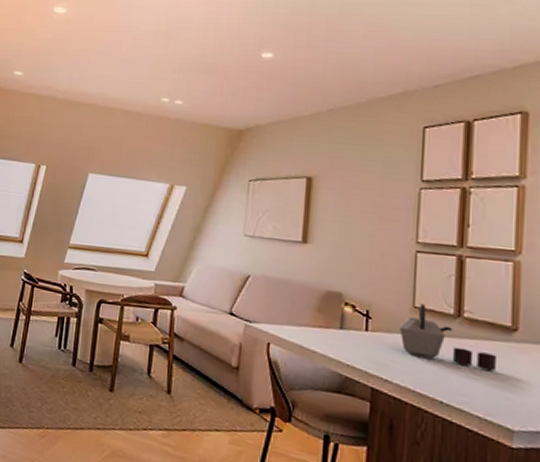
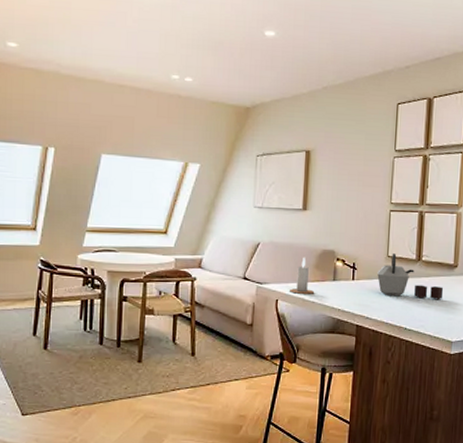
candle: none [285,296,317,342] -> present [290,257,315,294]

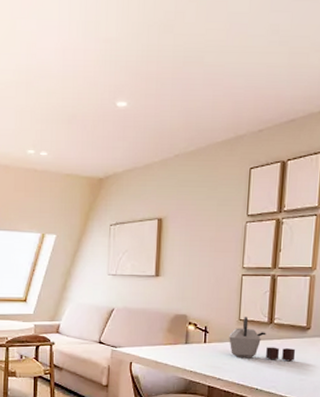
candle: present [290,257,315,294] -> none [143,321,168,357]

